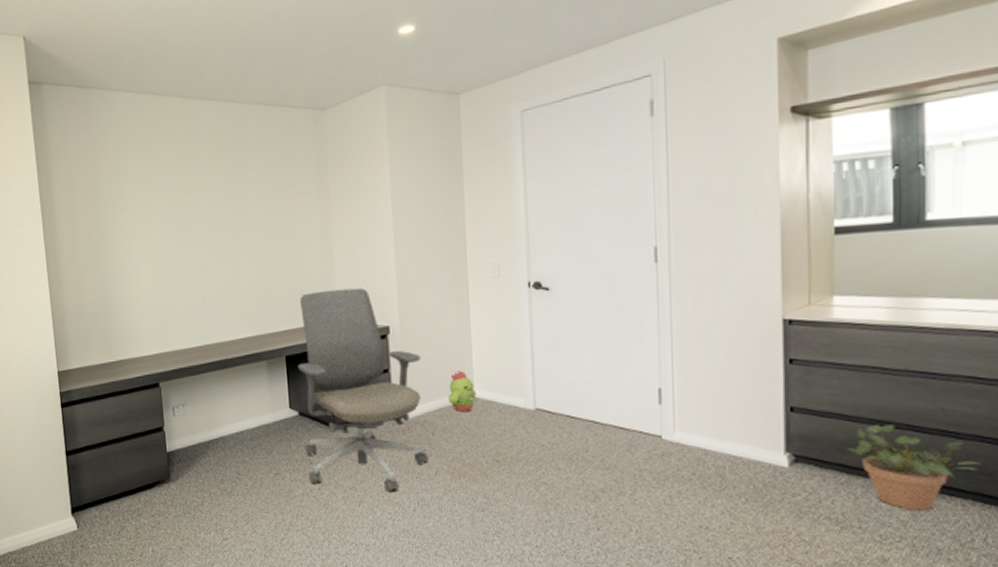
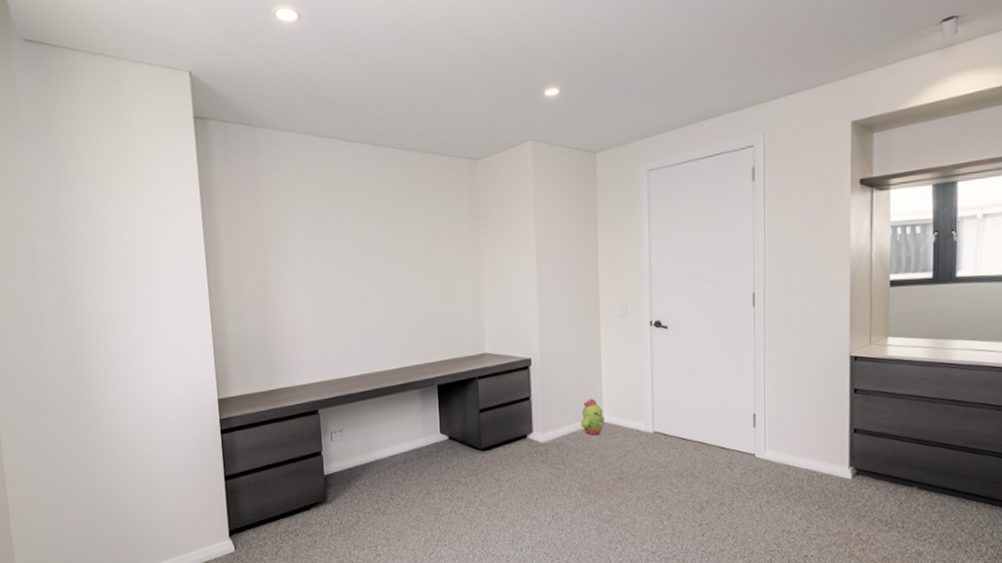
office chair: present [298,288,429,493] -> none [448,323,563,509]
potted plant: present [847,423,982,511] -> none [895,442,991,513]

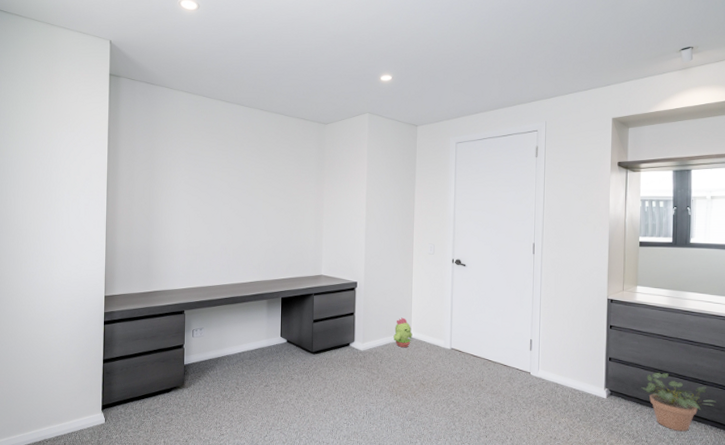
potted plant: none [895,442,991,513] -> present [641,372,717,432]

